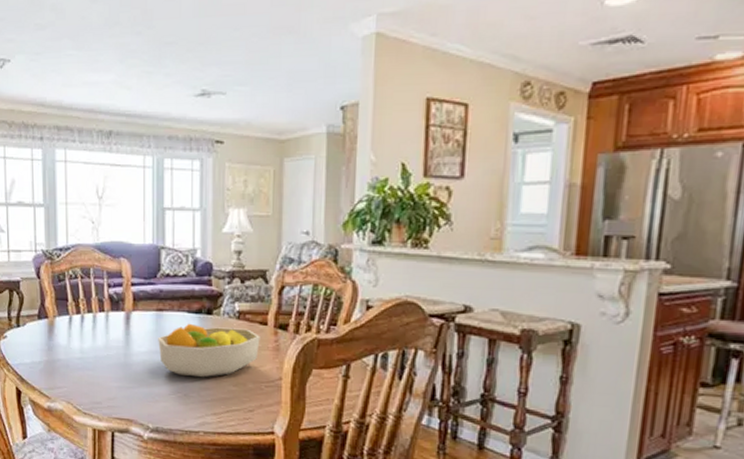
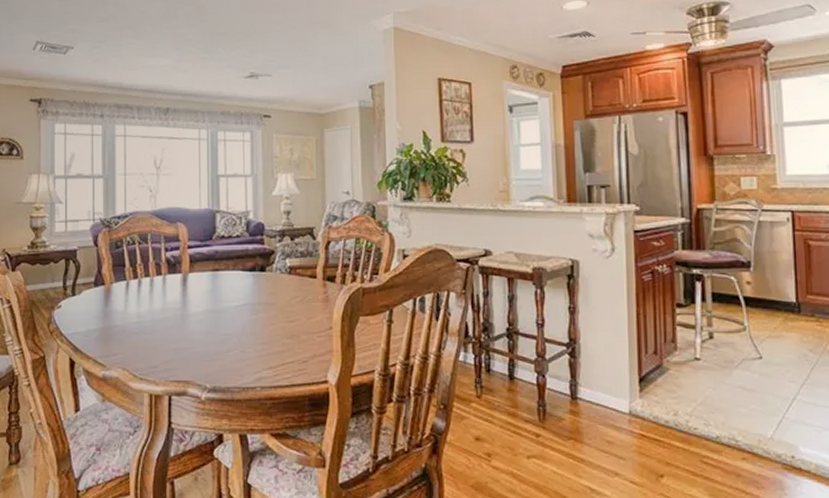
fruit bowl: present [158,323,260,378] -> none [214,281,311,333]

